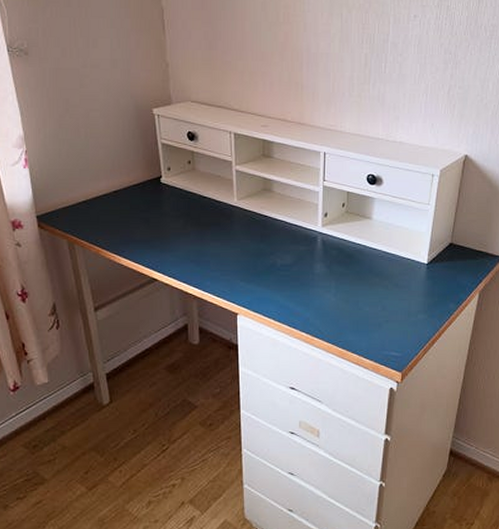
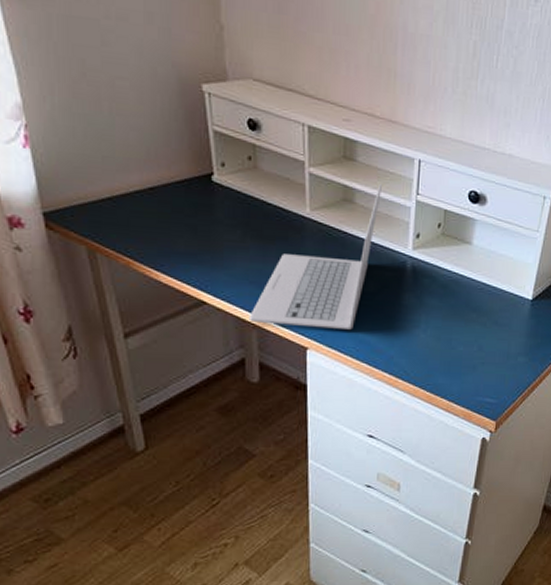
laptop: none [190,174,295,296] -> present [248,183,383,329]

